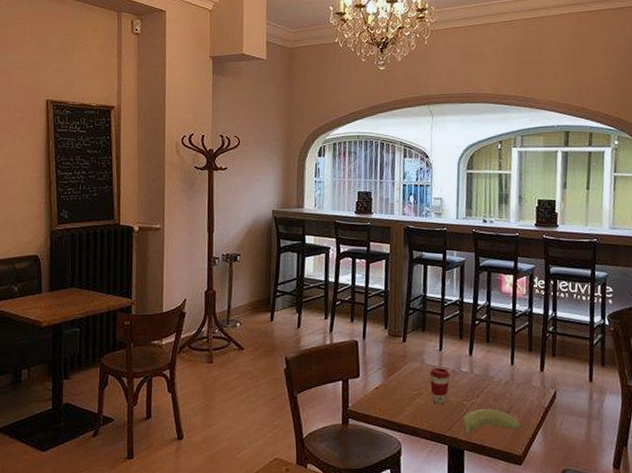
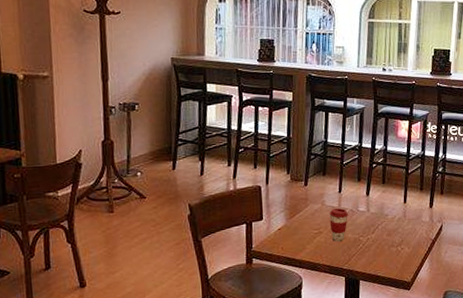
banana: present [463,409,521,437] -> none [359,243,410,269]

